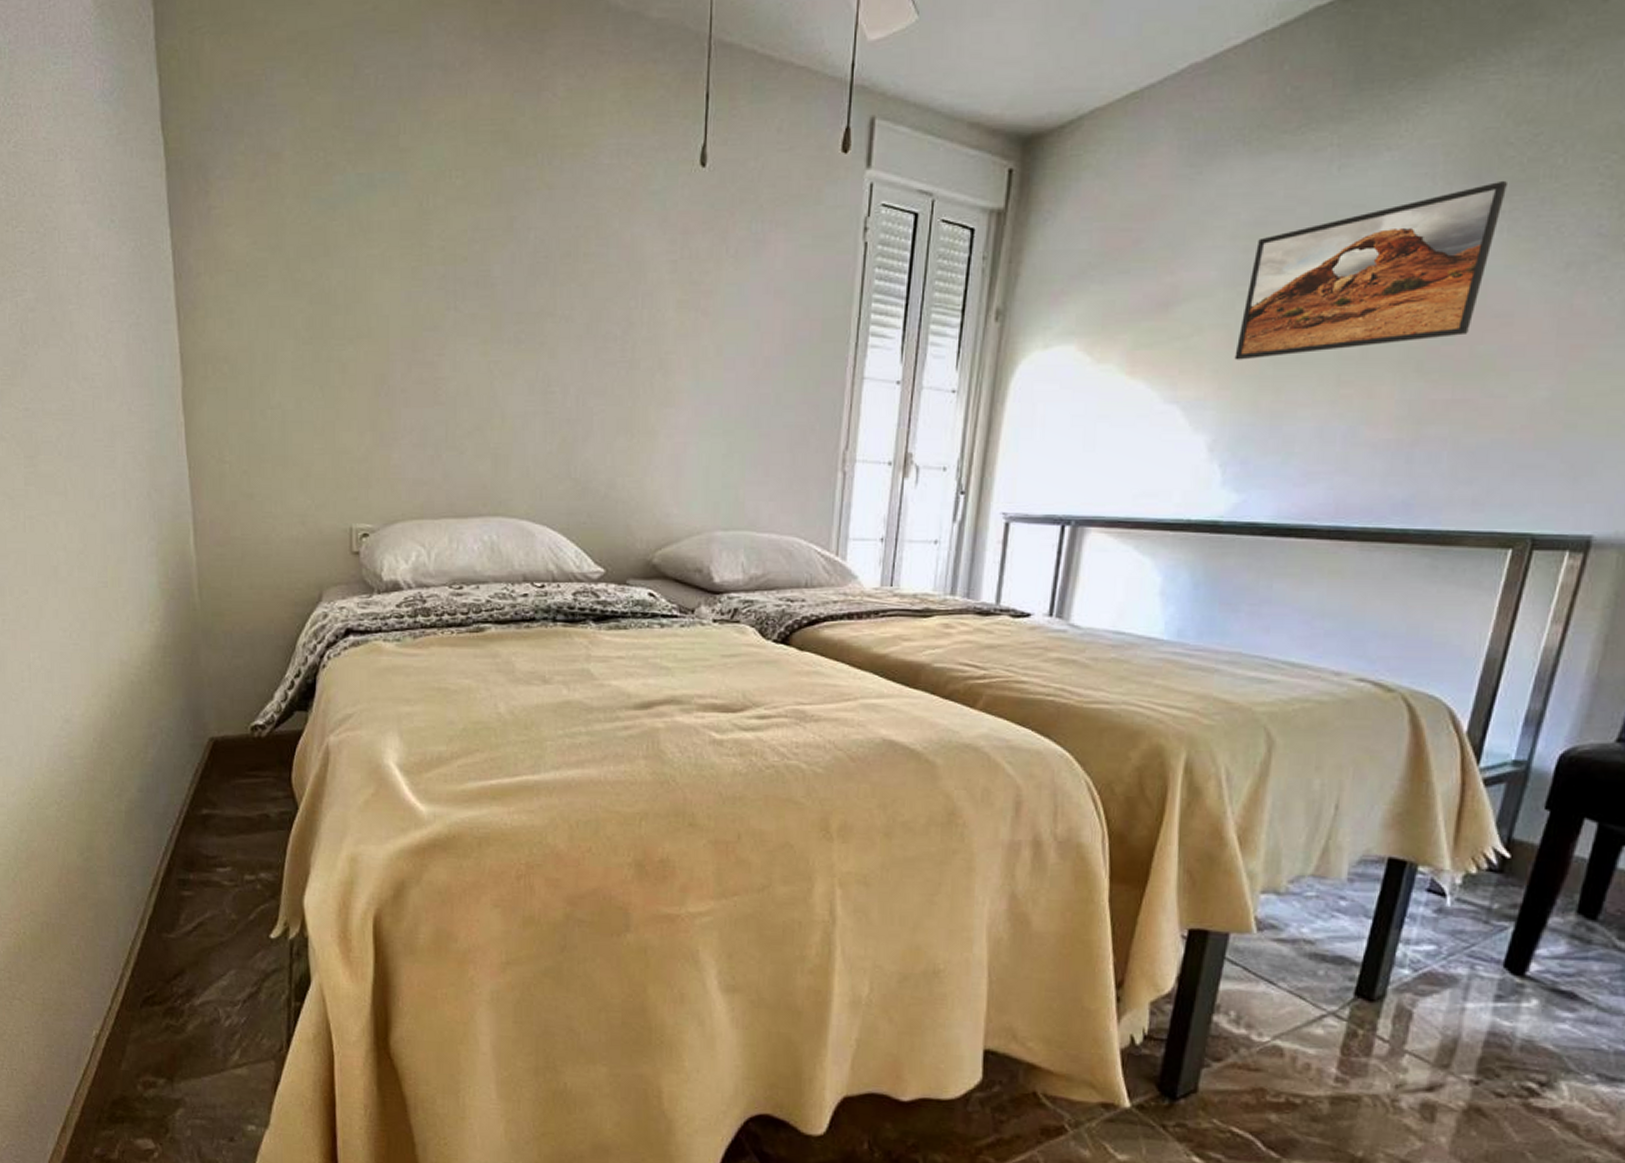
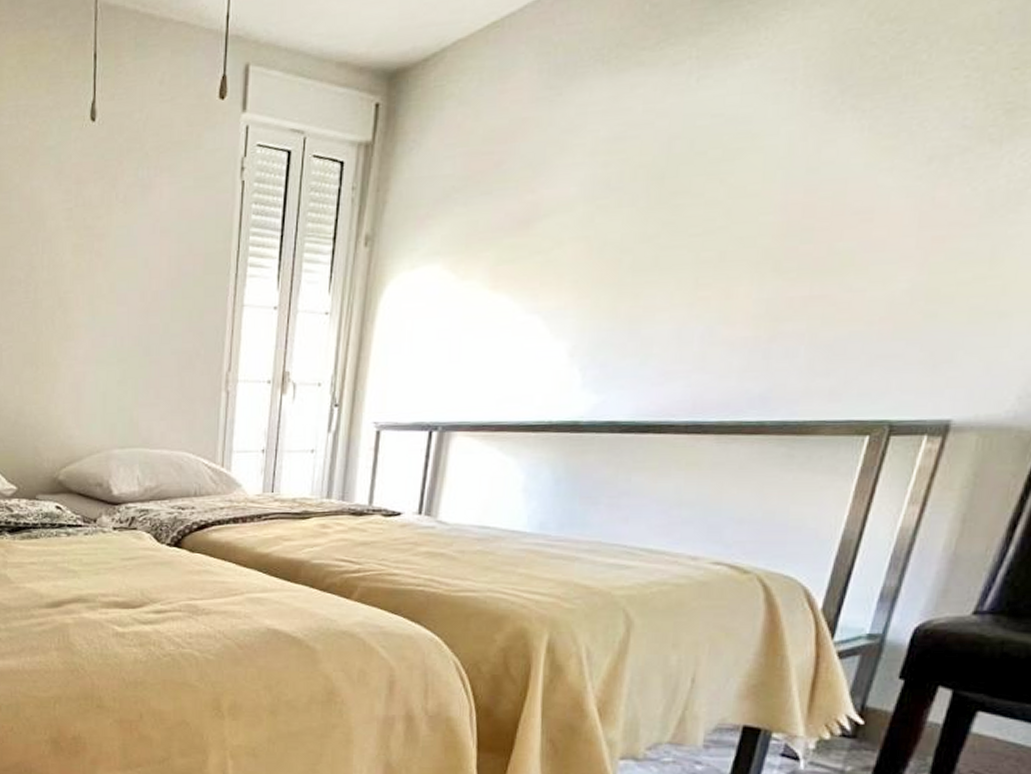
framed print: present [1234,180,1509,360] -> none [594,79,870,270]

